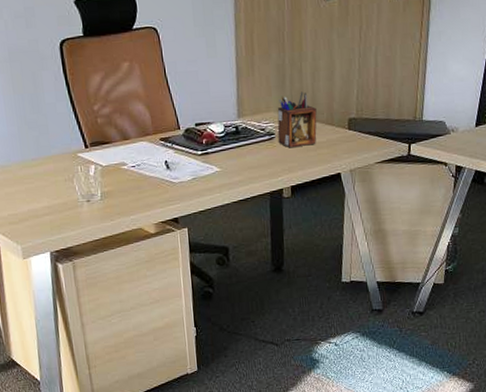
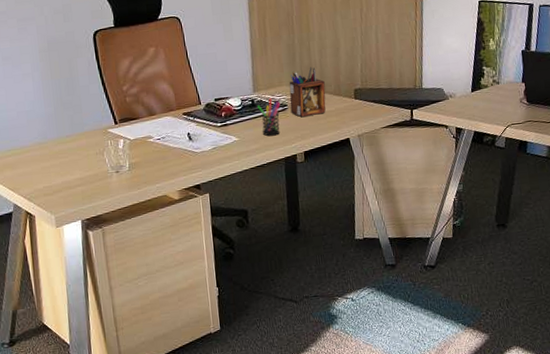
pen holder: none [241,125,267,168] -> present [256,98,281,136]

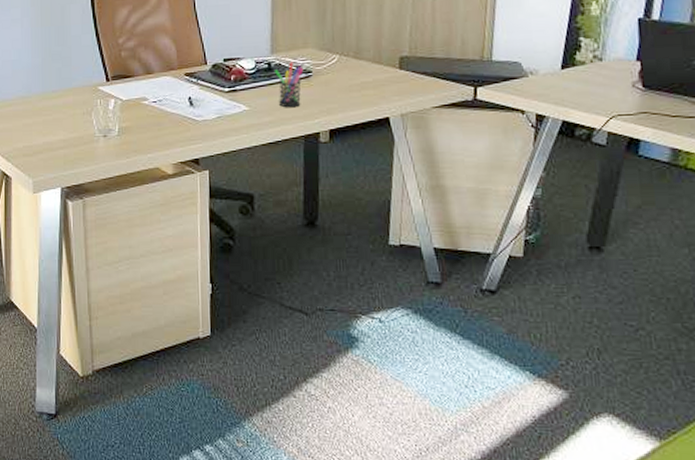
desk organizer: present [289,67,326,118] -> none [315,27,362,88]

